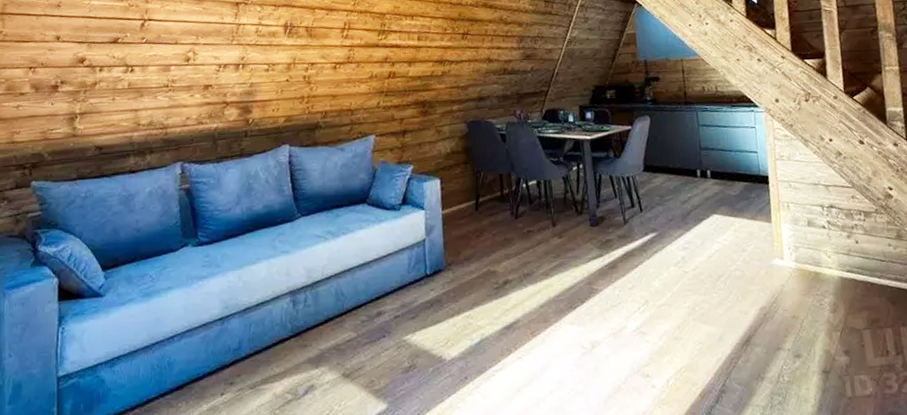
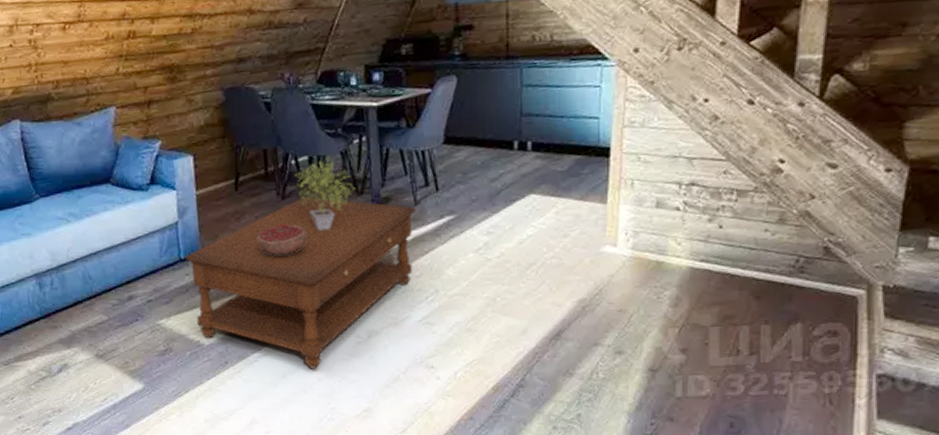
coffee table: none [430,216,626,382] -> present [184,197,416,369]
decorative bowl: none [494,240,537,271] -> present [257,223,307,257]
potted plant: none [526,181,576,247] -> present [296,157,355,231]

